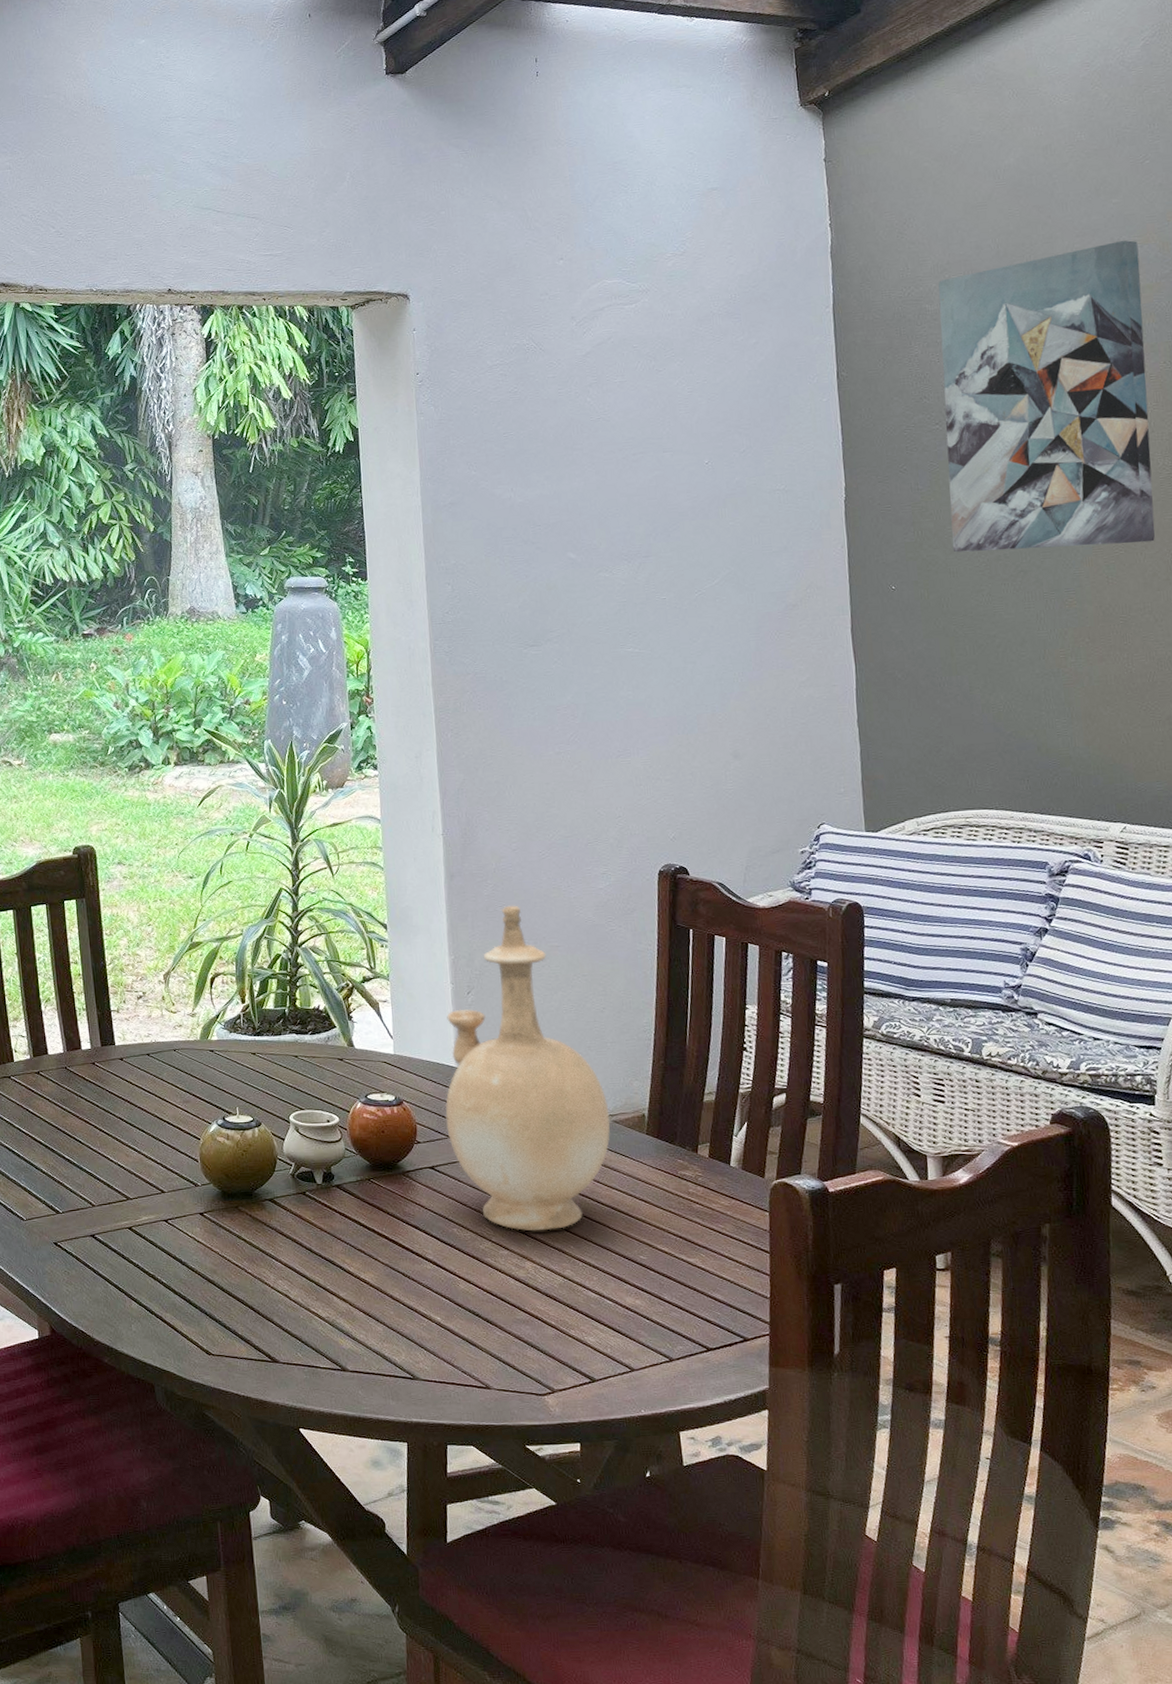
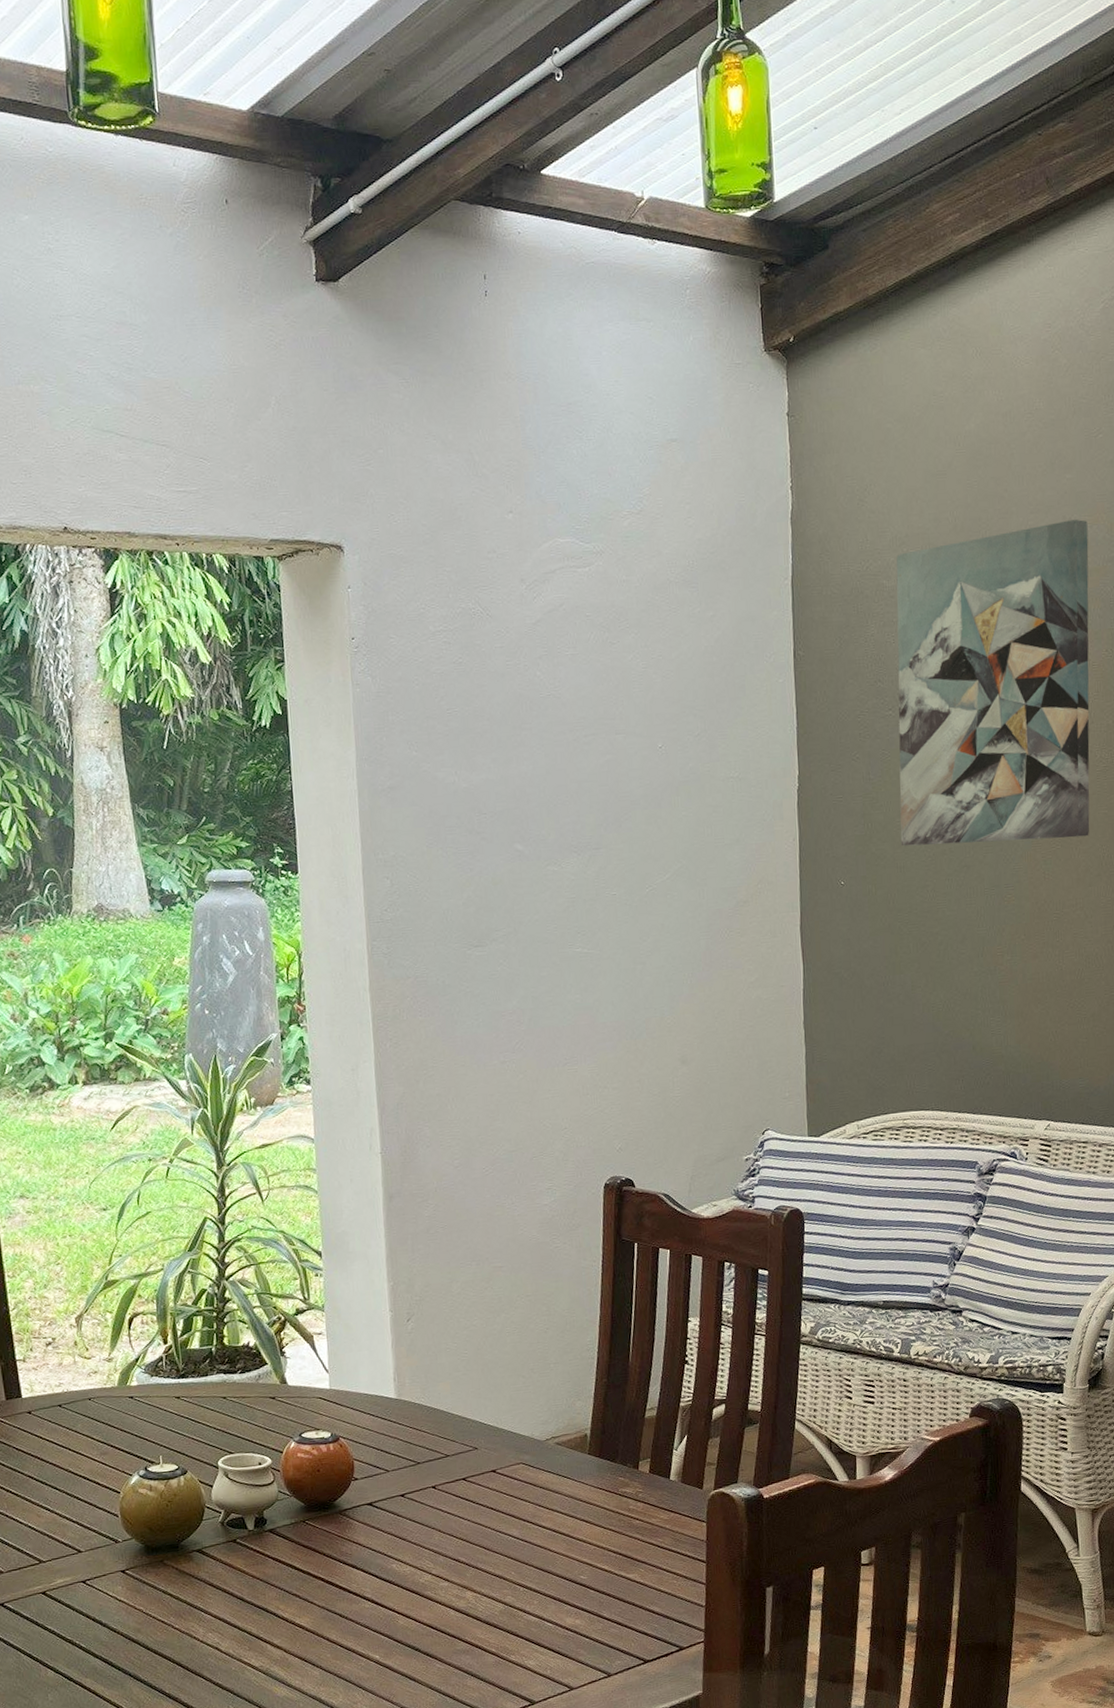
vase: present [445,905,611,1231] -> none [383,1225,553,1561]

